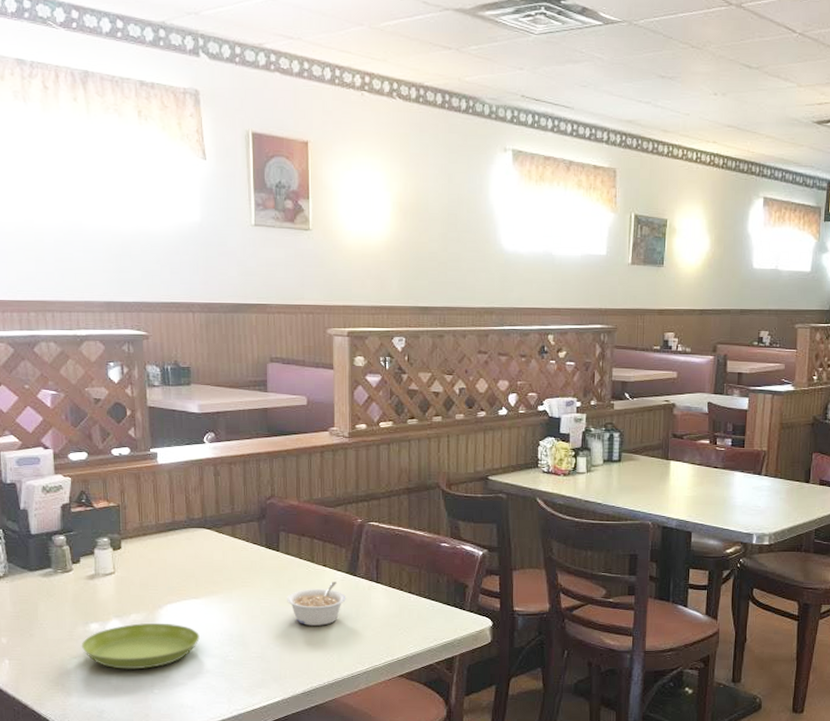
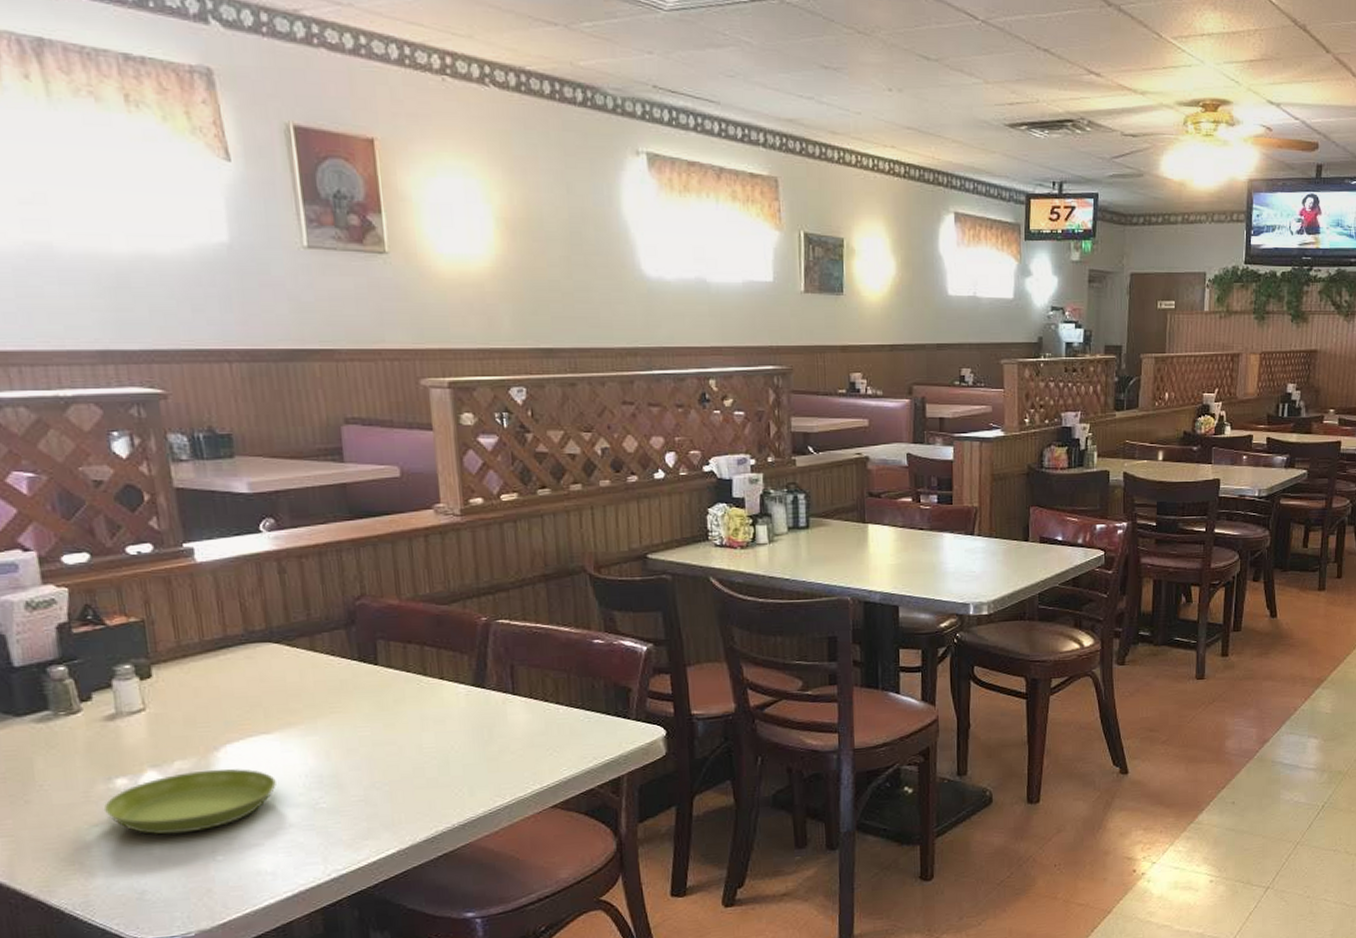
legume: present [287,581,346,626] -> none [393,697,474,755]

